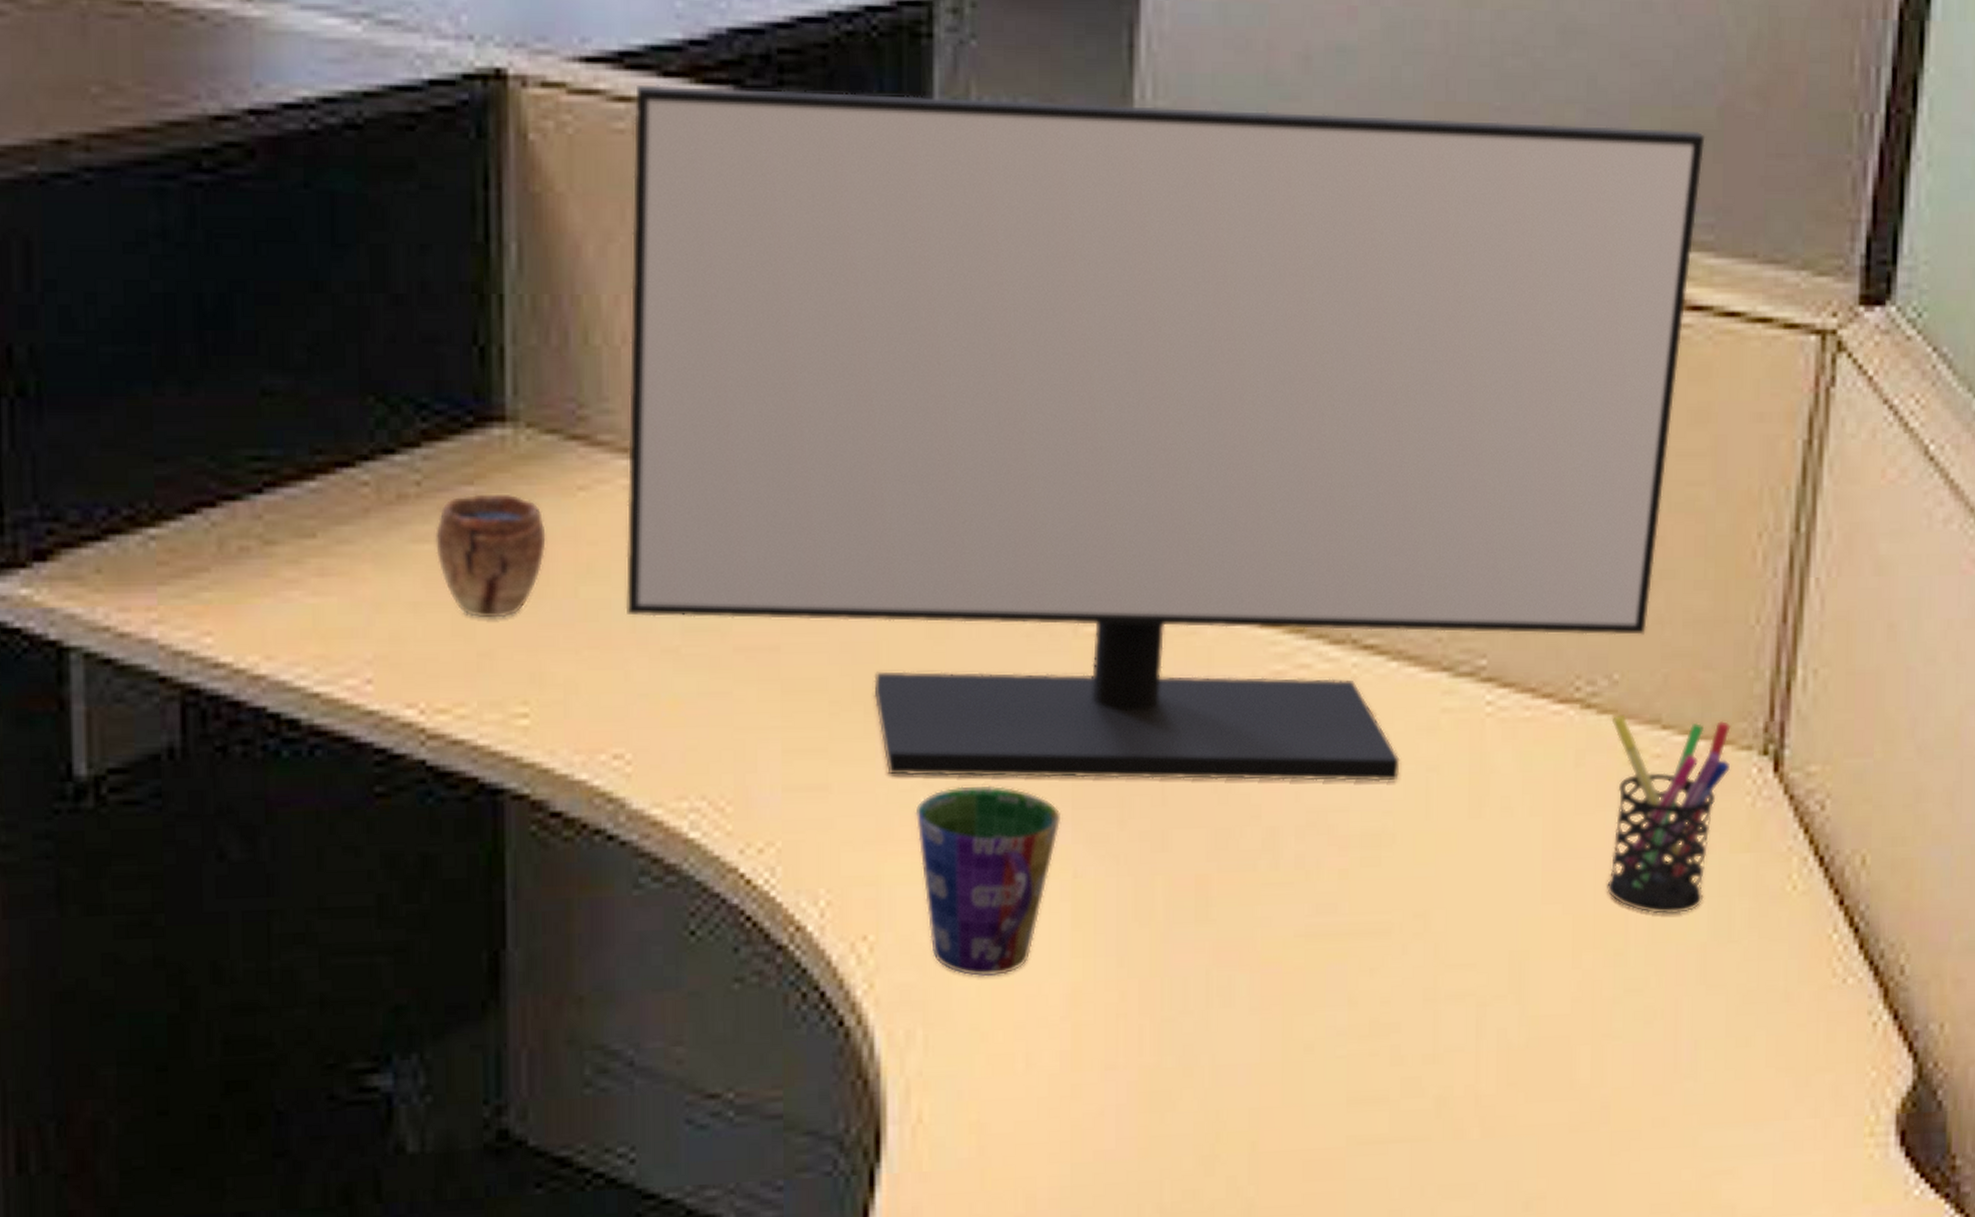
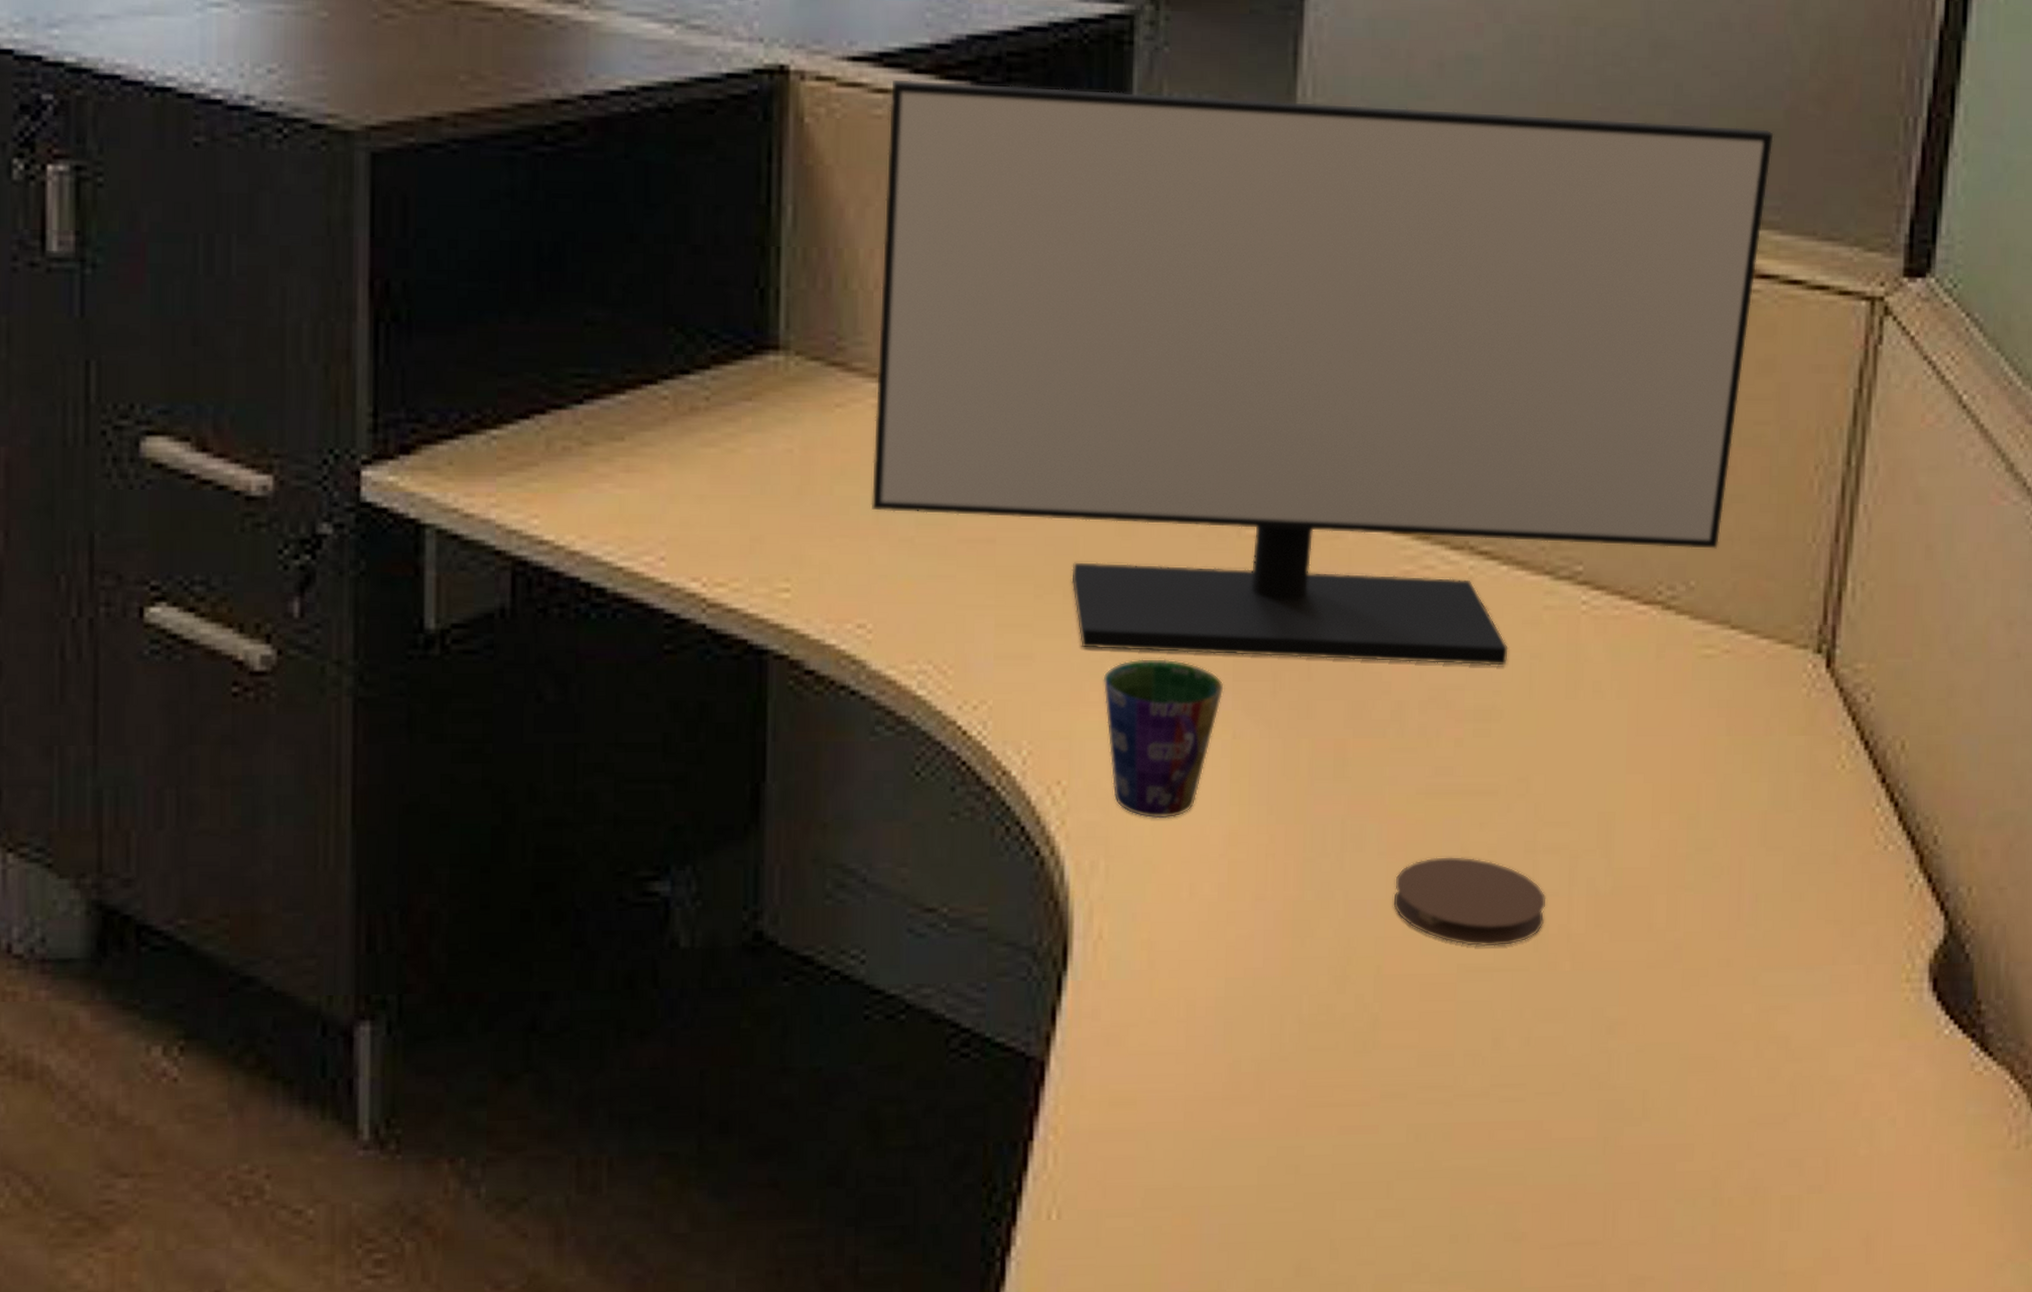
candle: present [435,493,546,619] -> none [719,408,809,510]
coaster: none [1269,1009,1450,1114] -> present [1393,857,1547,947]
pen holder: present [1607,714,1731,914] -> none [1682,615,1790,785]

